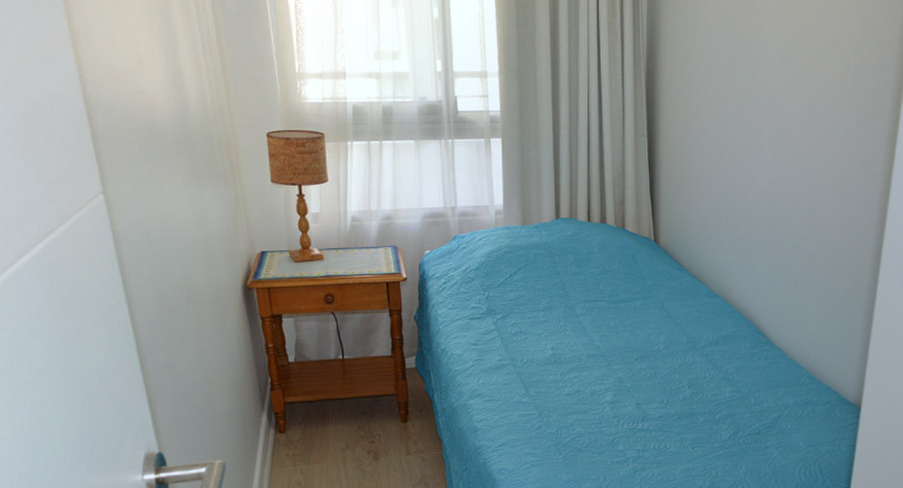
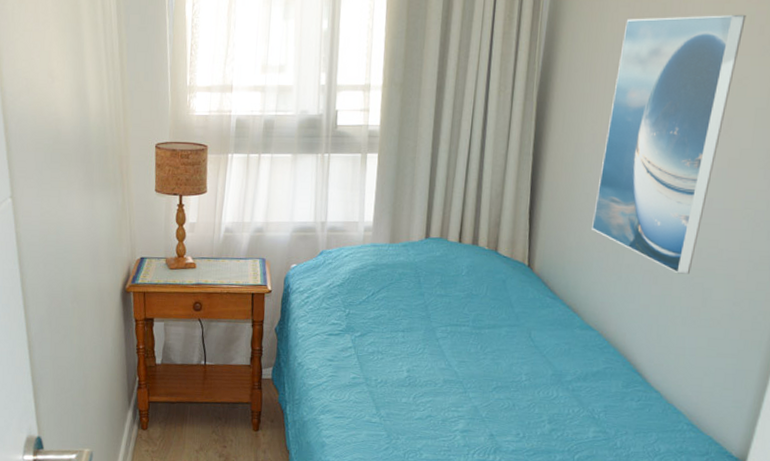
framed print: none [707,9,816,241] -> present [592,14,746,274]

